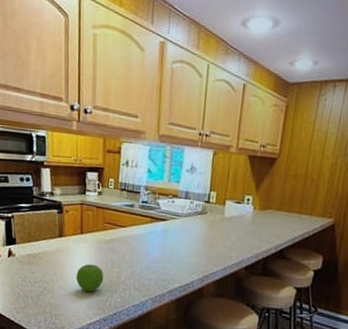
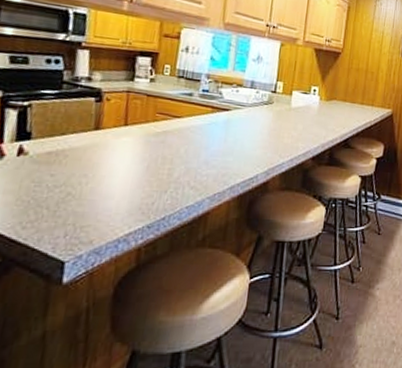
fruit: present [75,264,104,293] -> none [113,160,152,195]

